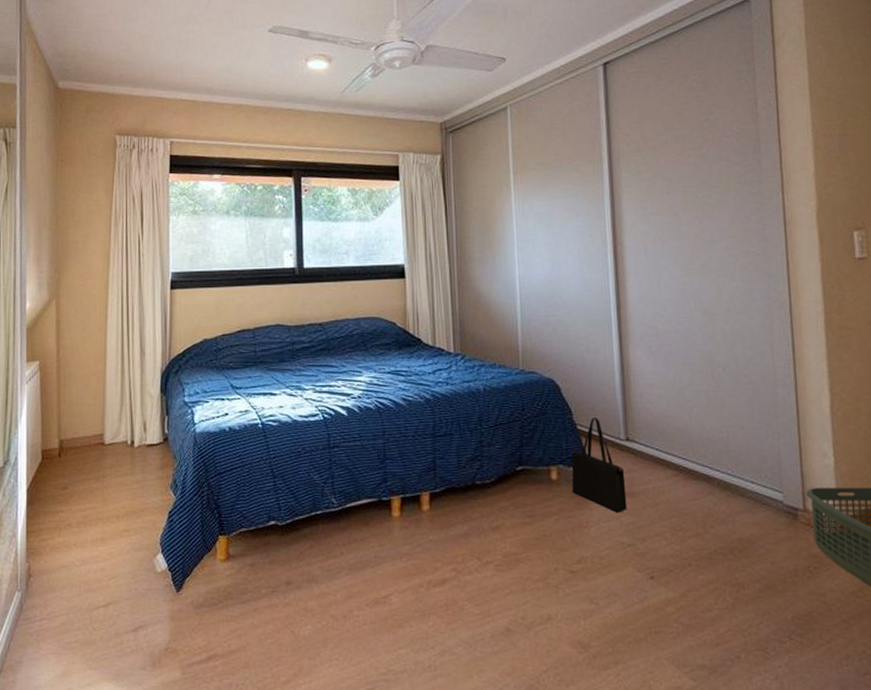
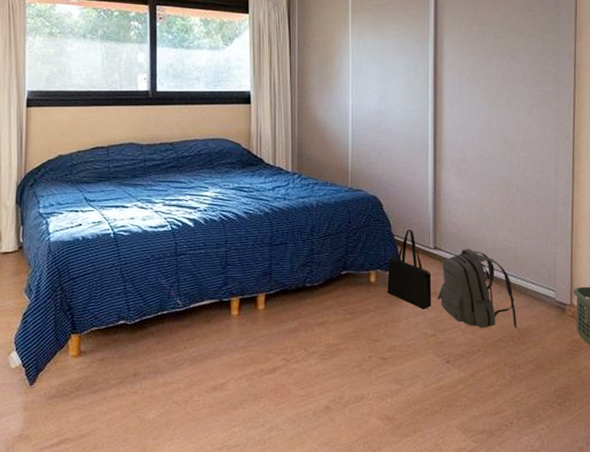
backpack: none [634,440,737,538] -> present [437,249,517,329]

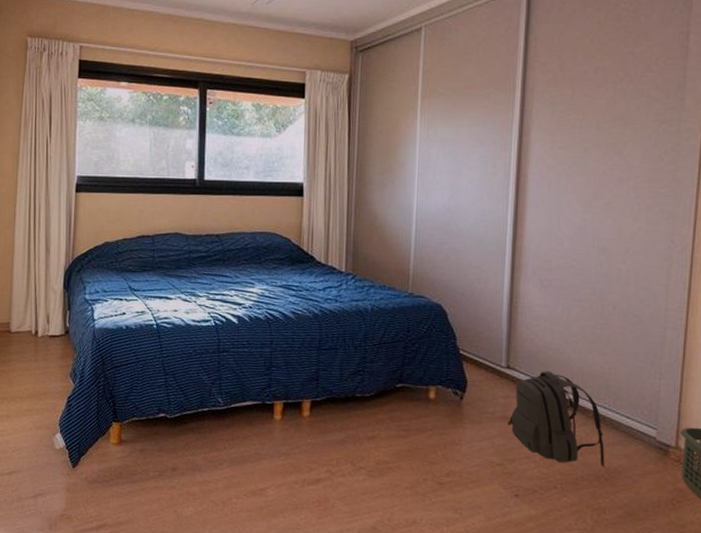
tote bag: present [387,230,432,309] -> none [448,344,502,434]

